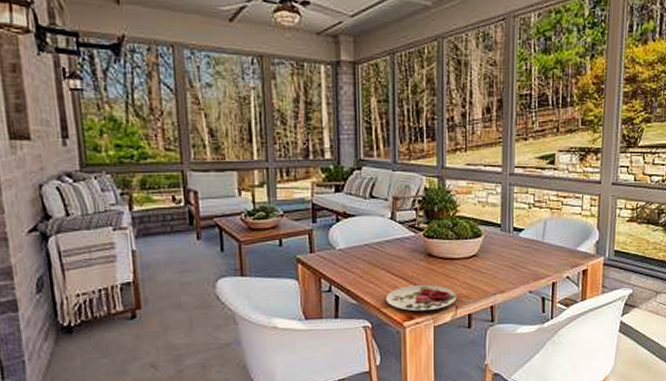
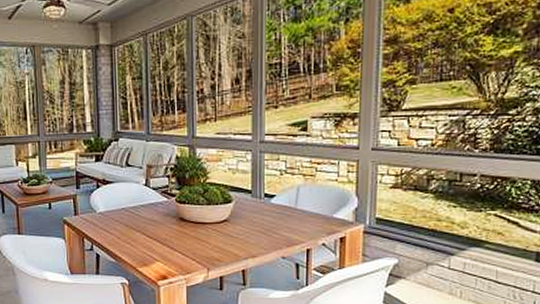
plate: present [385,284,457,312] -> none [140,246,209,272]

